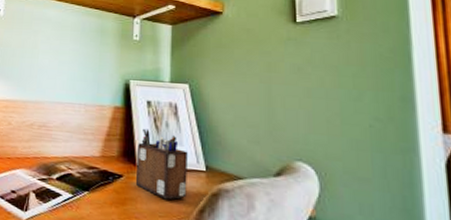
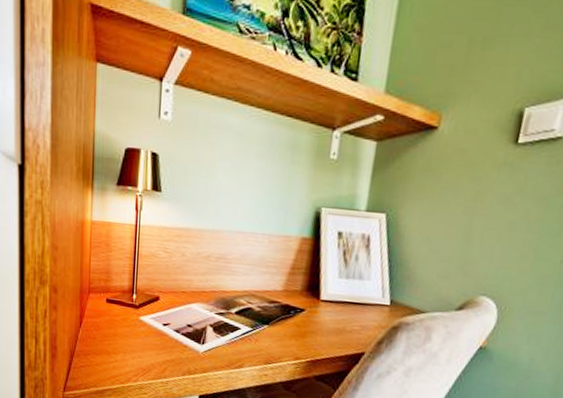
desk organizer: present [135,128,188,200] -> none [317,261,374,333]

